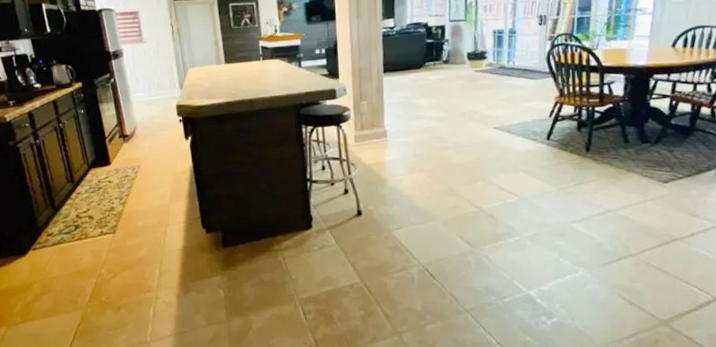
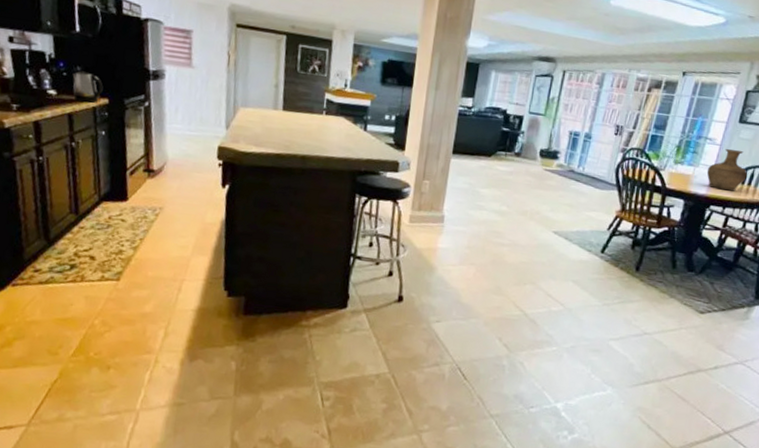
vase: none [643,15,689,58] -> present [706,148,748,191]

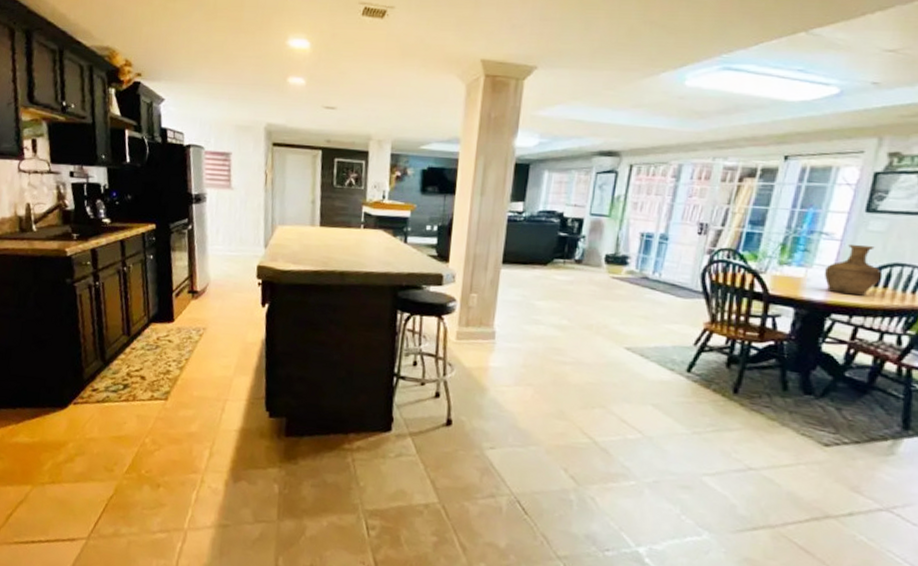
kettle: present [72,71,104,103] -> none [124,199,151,229]

